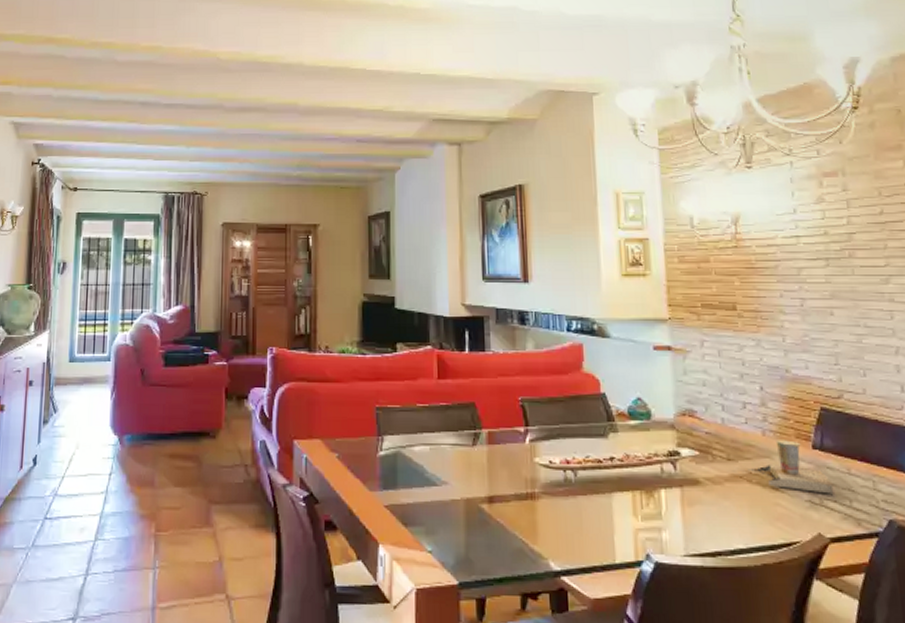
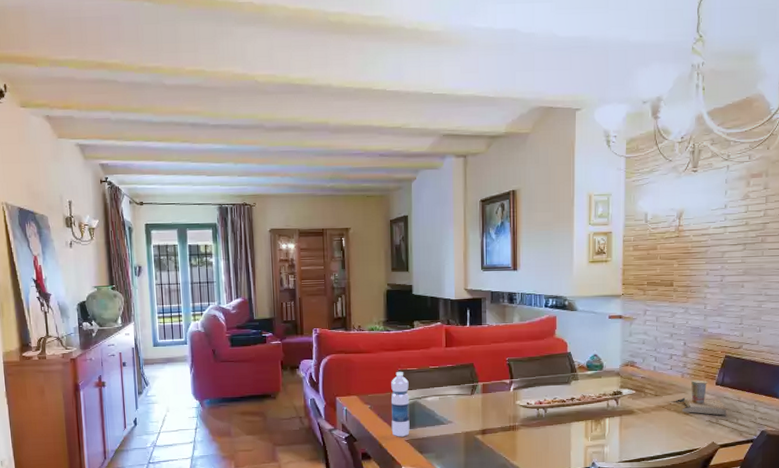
water bottle: none [365,410,390,501] -> present [391,372,410,437]

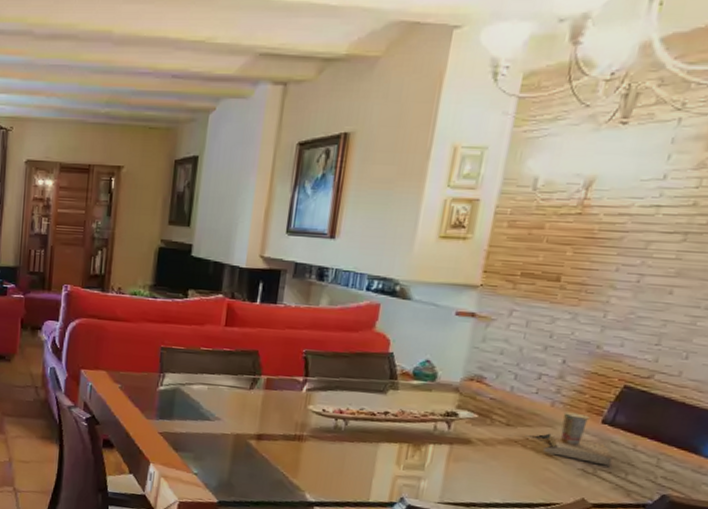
water bottle: present [391,372,410,437] -> none [143,349,172,428]

